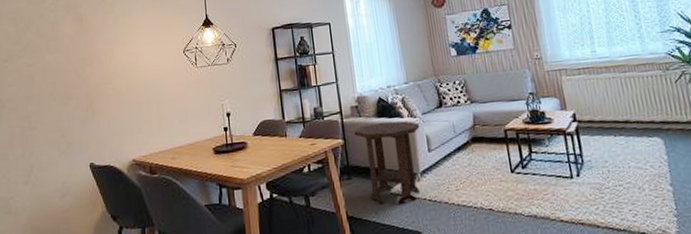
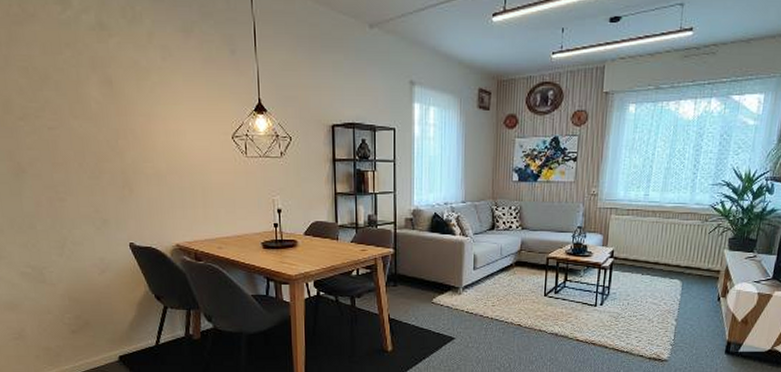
side table: present [354,121,420,204] -> none [406,237,470,312]

